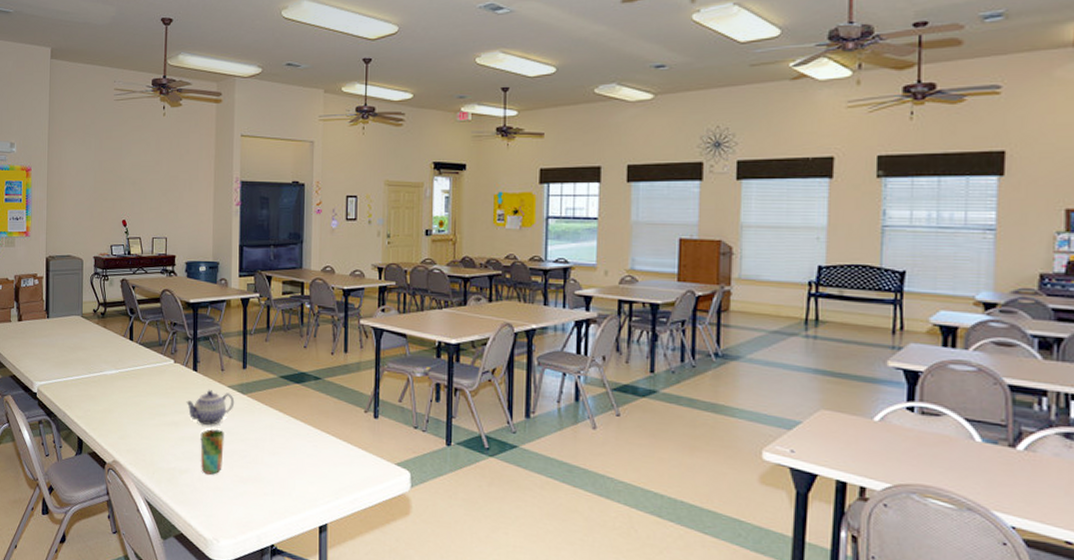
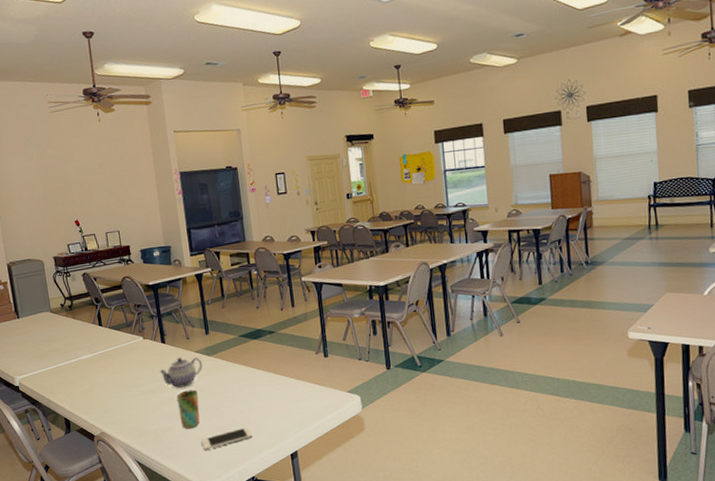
cell phone: none [220,484,278,503] -> present [201,427,253,450]

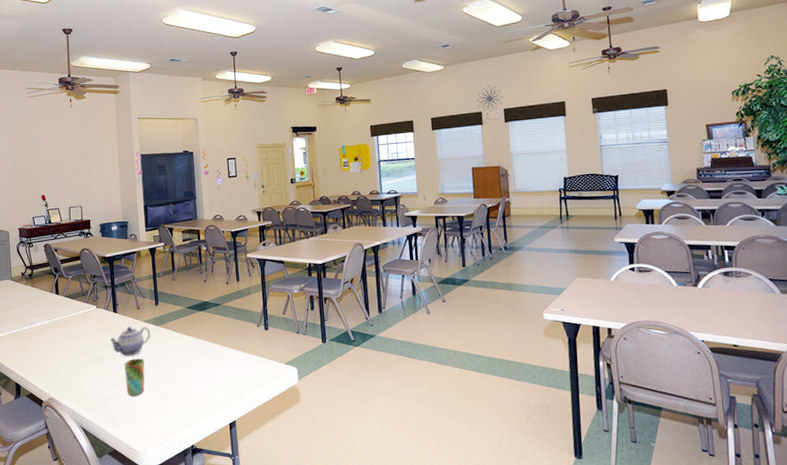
cell phone: present [201,427,253,450] -> none [145,395,194,418]

